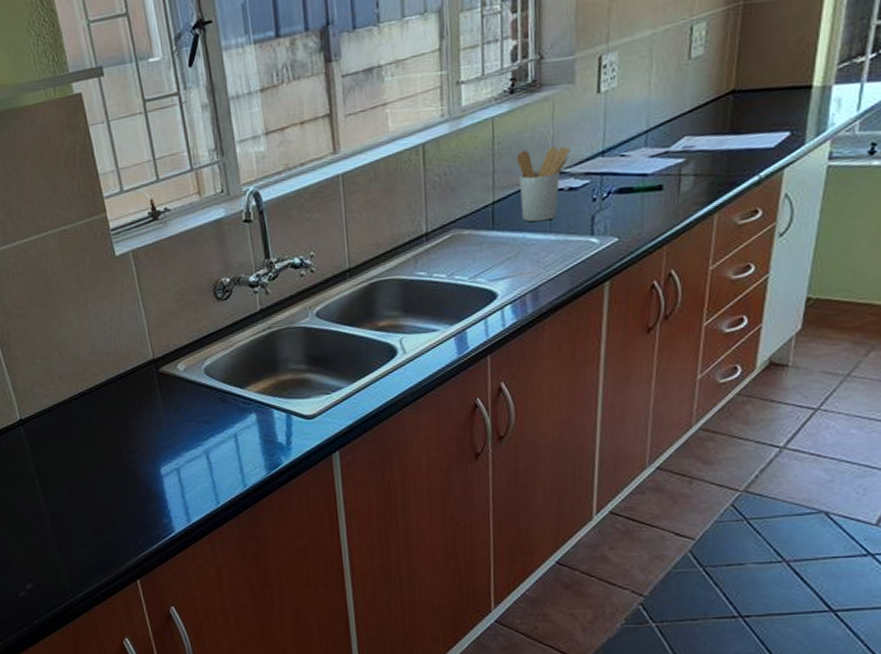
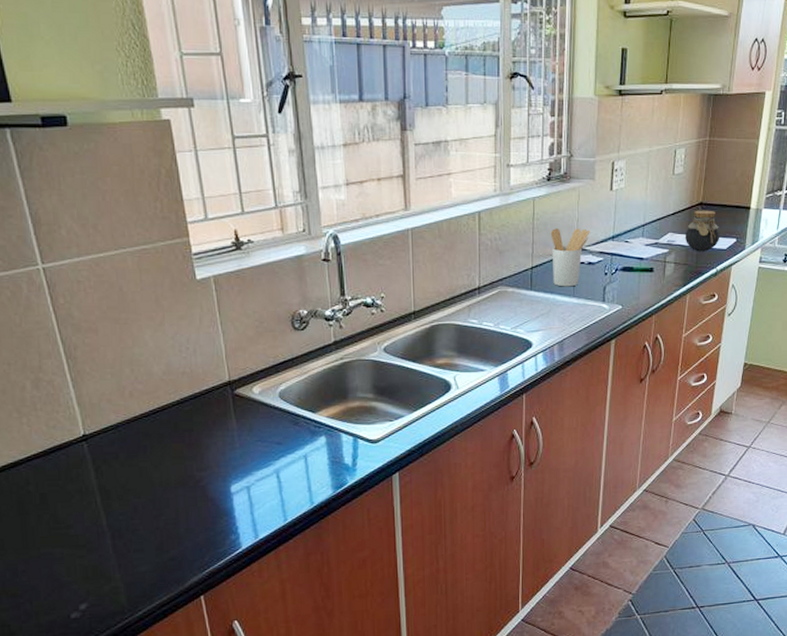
jar: none [708,98,764,156] -> present [684,210,720,252]

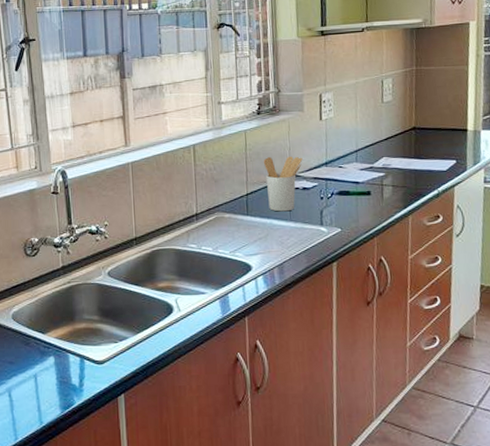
jar: present [684,210,720,252] -> none [400,134,439,174]

